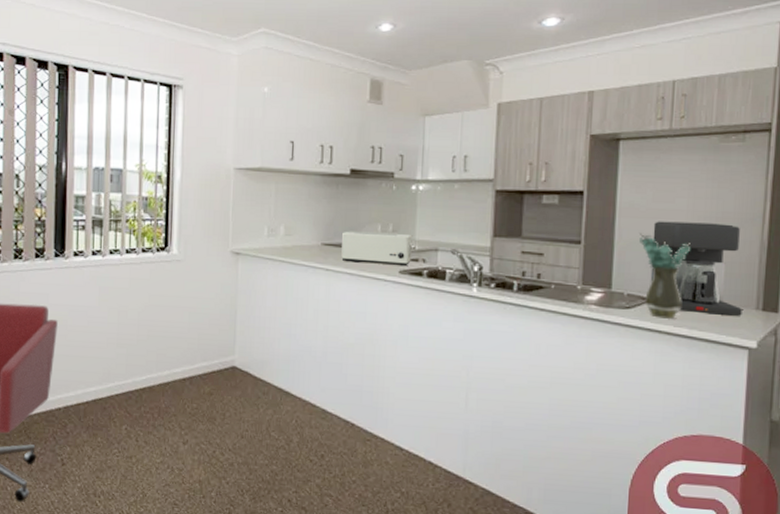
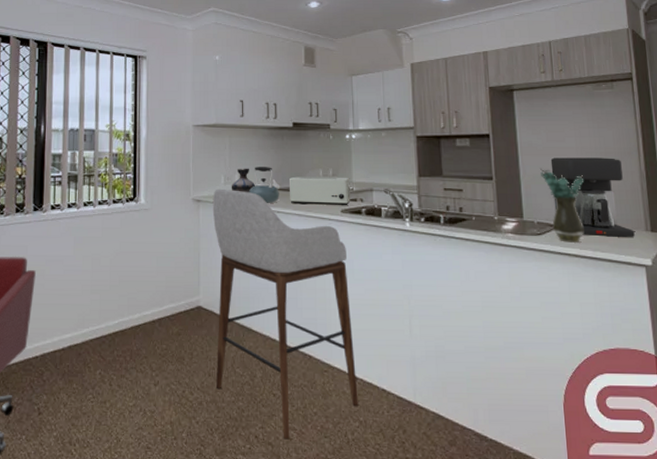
bar stool: none [249,241,402,505] -> present [212,188,358,440]
ceramic jug: none [275,219,303,248] -> present [231,168,255,193]
kettle: none [294,218,332,261] -> present [248,167,280,204]

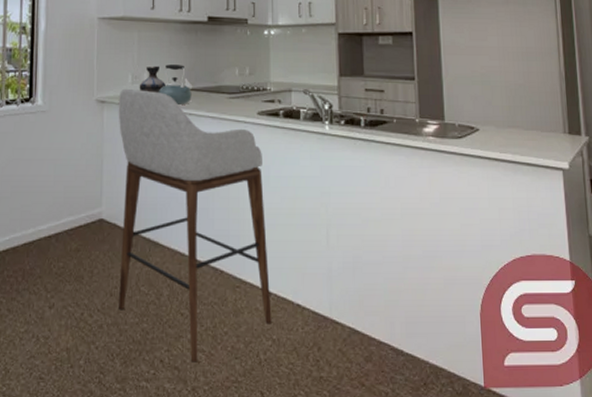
toaster: present [288,176,351,206] -> none [202,75,269,108]
vase: present [540,168,584,244] -> none [463,68,505,147]
coffee maker: present [550,157,635,237] -> none [473,57,553,140]

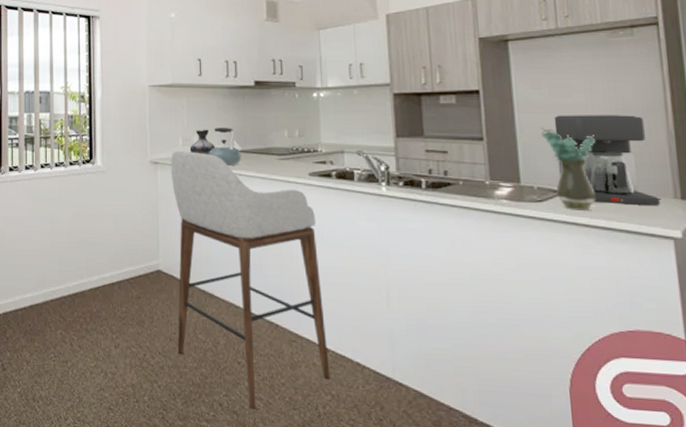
vase: none [463,68,505,147] -> present [541,127,596,212]
coffee maker: none [473,57,553,140] -> present [554,115,660,205]

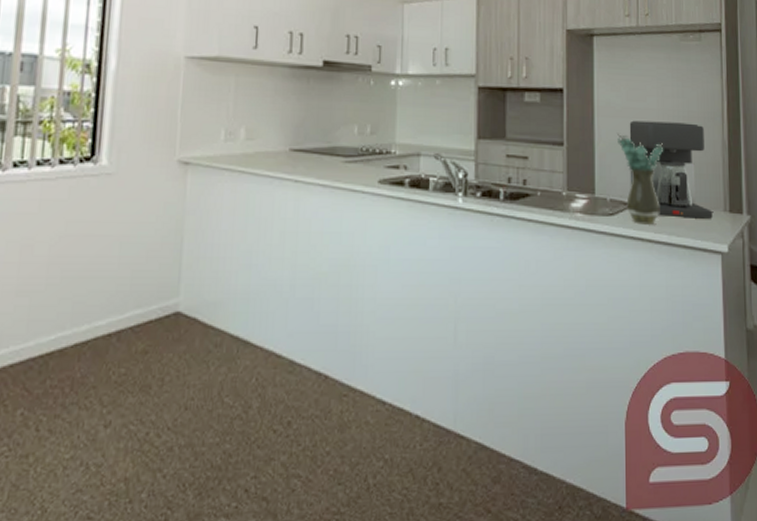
bar stool: present [170,150,330,409] -> none [195,147,385,491]
ceramic jug: present [189,129,215,155] -> none [233,119,267,155]
kettle: present [208,128,242,167] -> none [257,118,301,170]

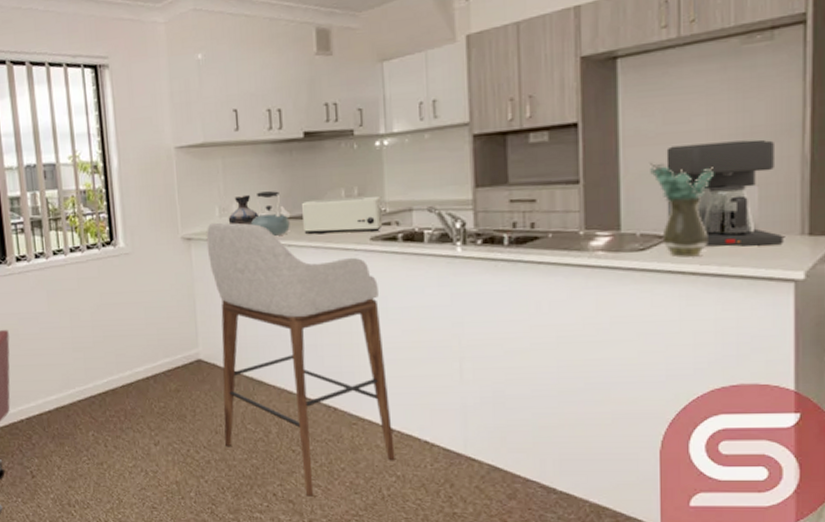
bar stool: none [195,147,385,491] -> present [206,222,395,497]
ceramic jug: none [233,119,267,155] -> present [228,194,258,226]
kettle: none [257,118,301,170] -> present [250,191,291,237]
toaster: none [312,133,394,175] -> present [301,195,384,235]

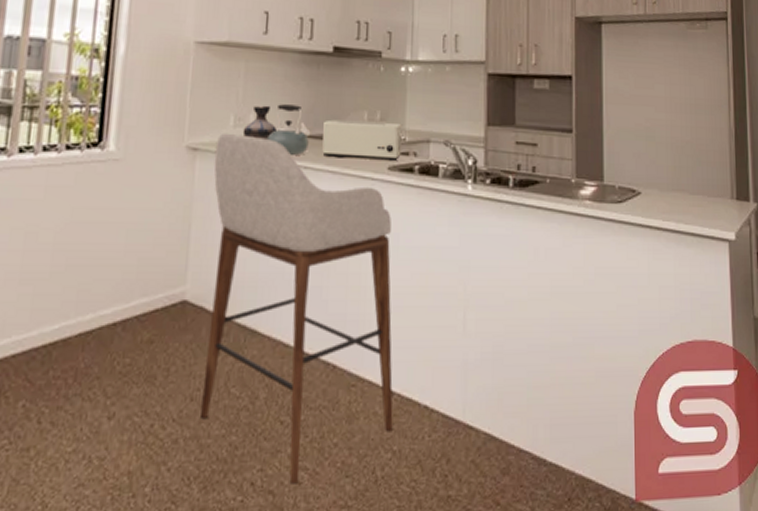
vase: present [650,162,713,258] -> none [626,120,671,214]
coffee maker: present [666,139,783,247] -> none [637,108,720,206]

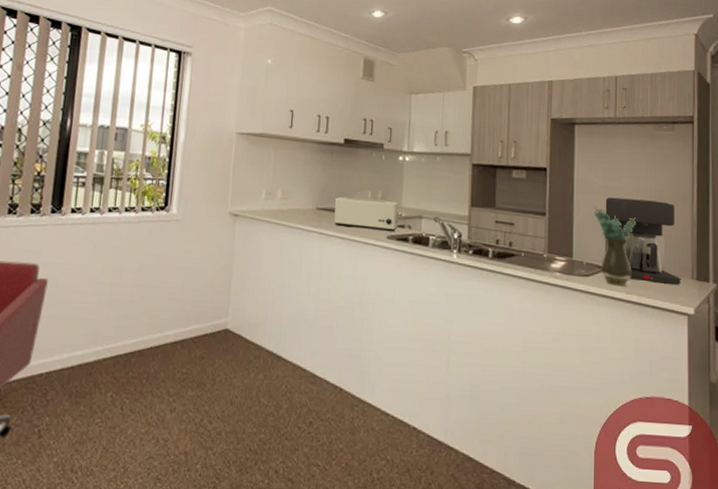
bar stool: present [201,133,393,485] -> none [238,203,389,476]
ceramic jug: present [242,105,277,141] -> none [272,183,298,211]
kettle: present [266,104,311,157] -> none [290,183,325,224]
vase: none [626,120,671,214] -> present [594,207,636,288]
coffee maker: none [637,108,720,206] -> present [604,197,681,285]

